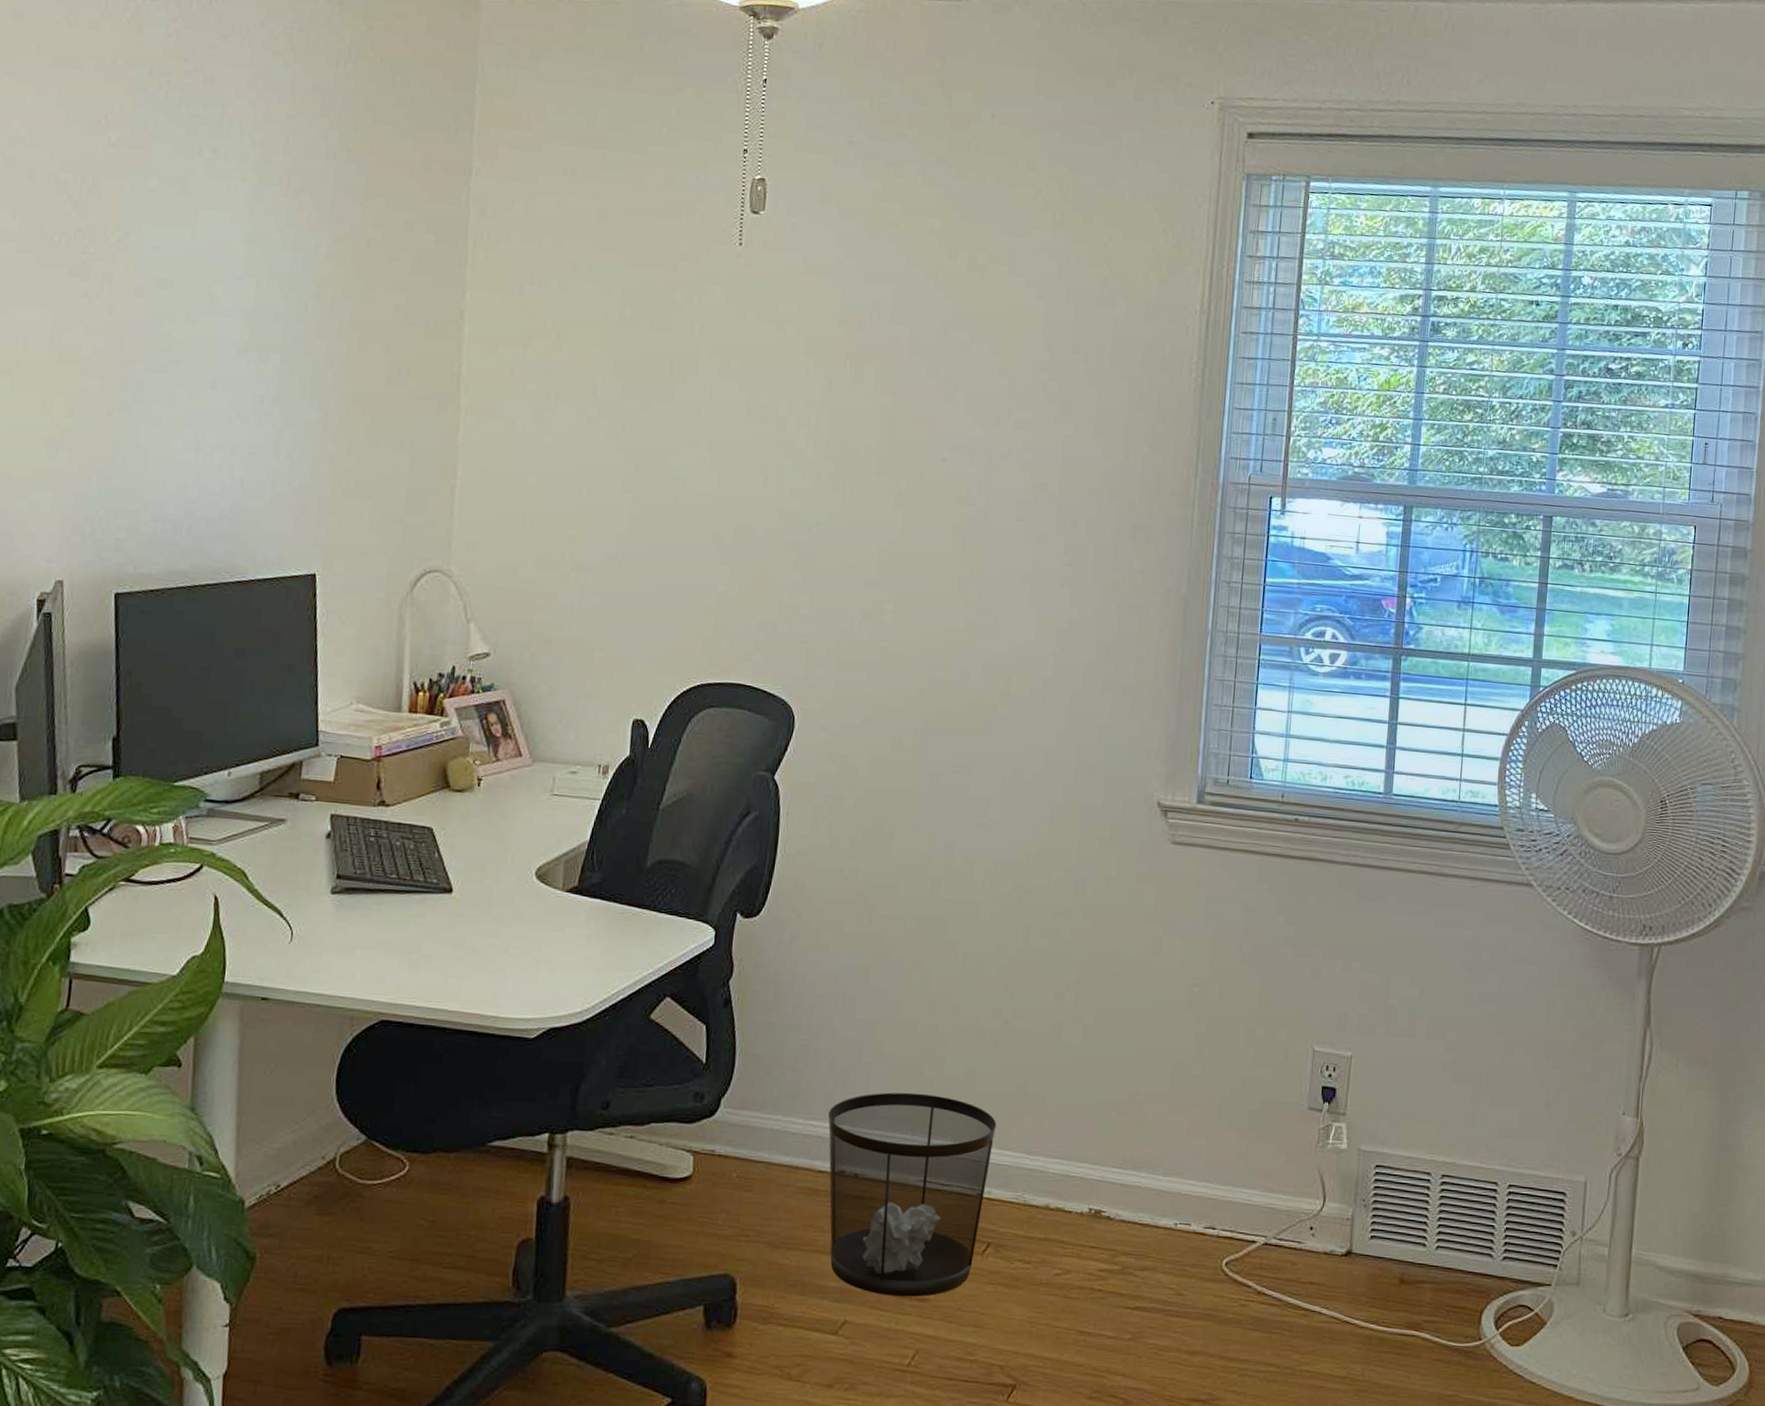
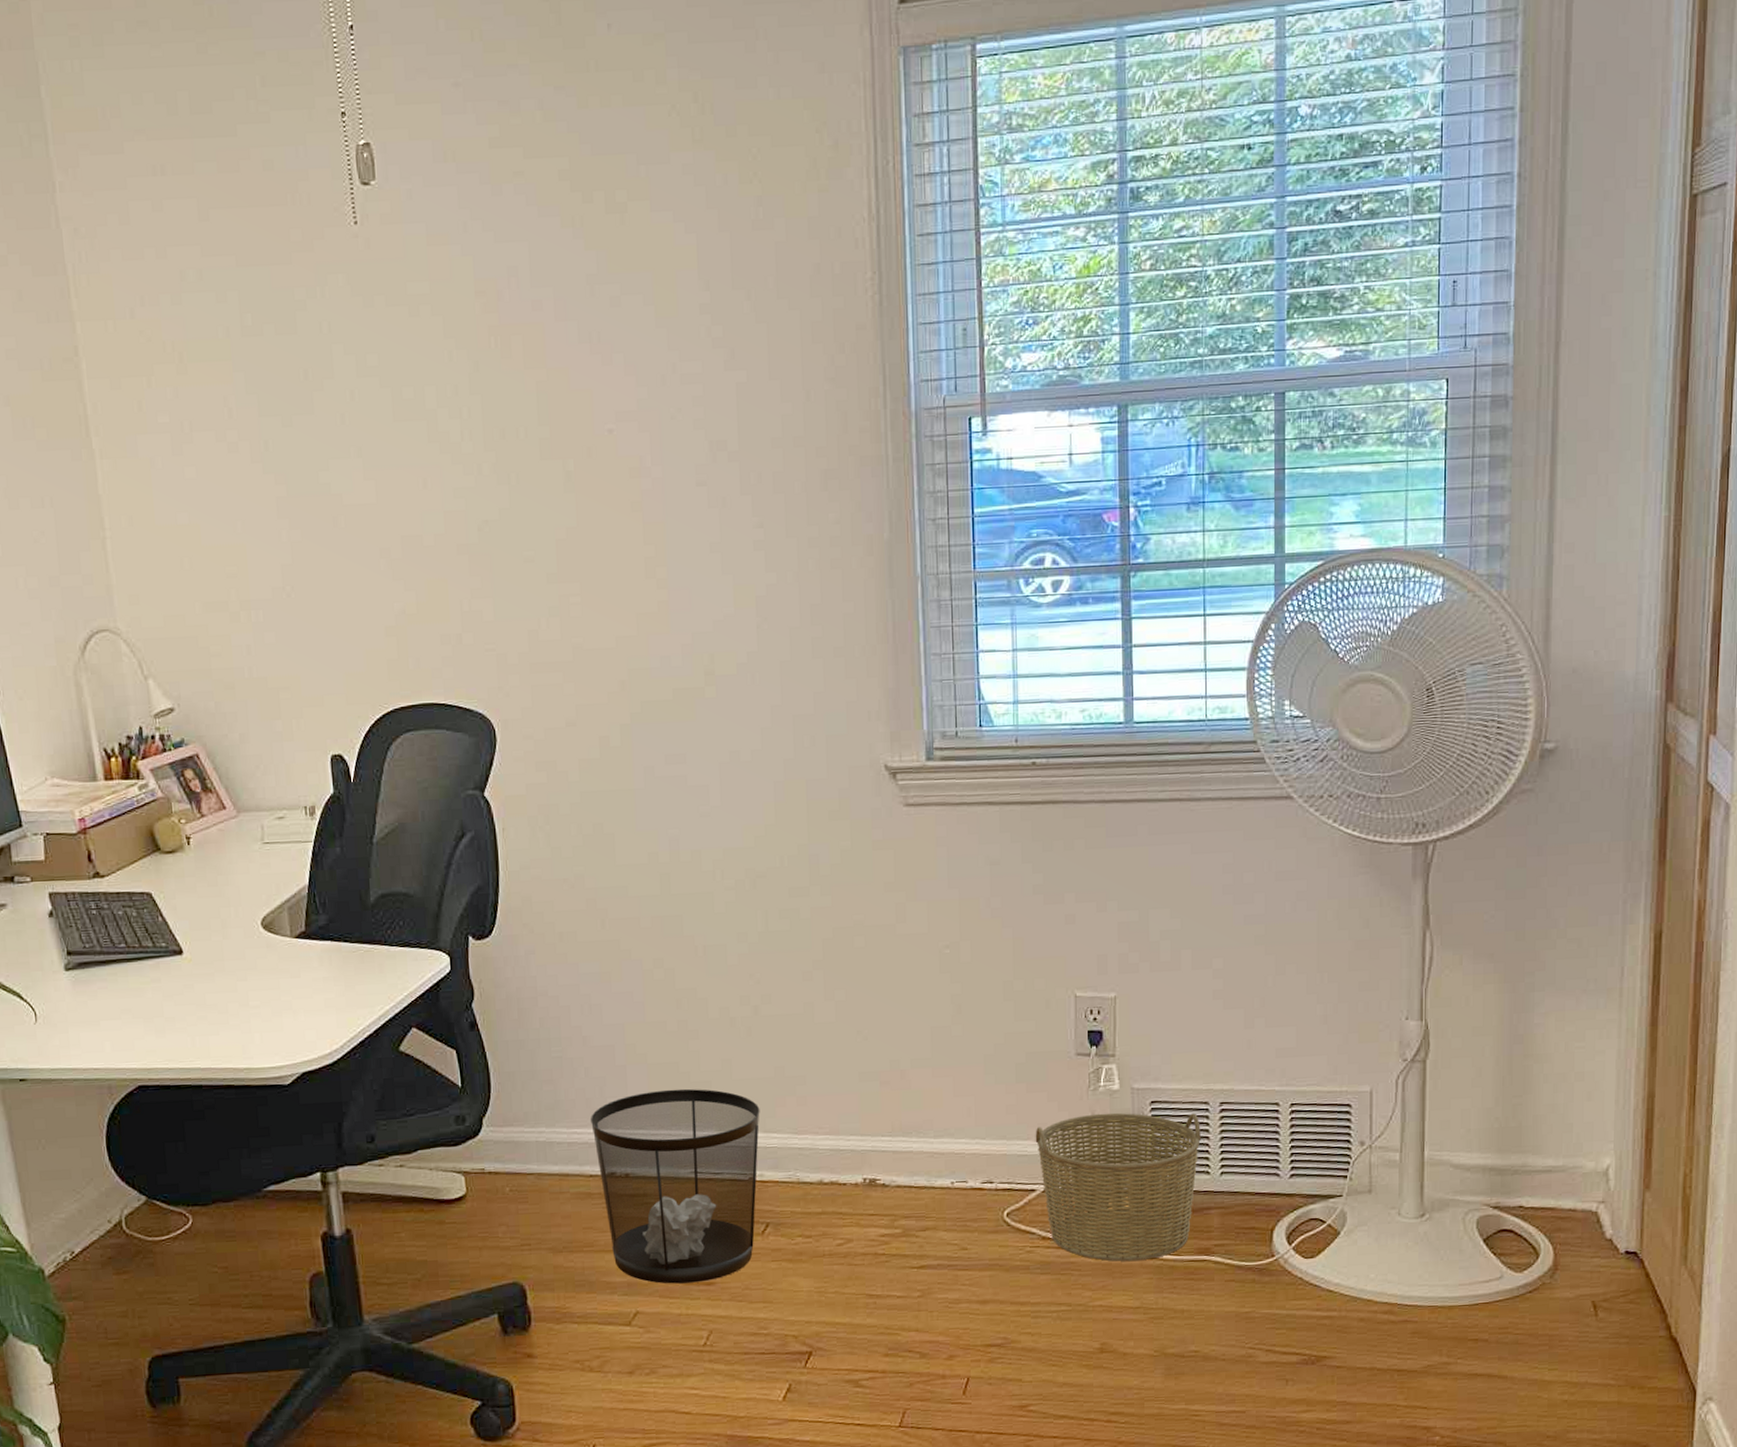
basket: none [1260,1171,1421,1328] -> present [1035,1113,1201,1262]

